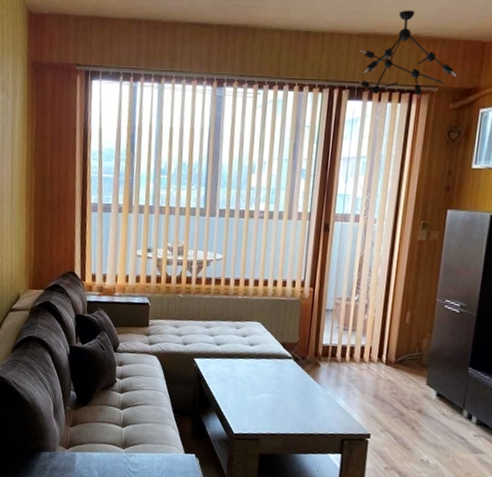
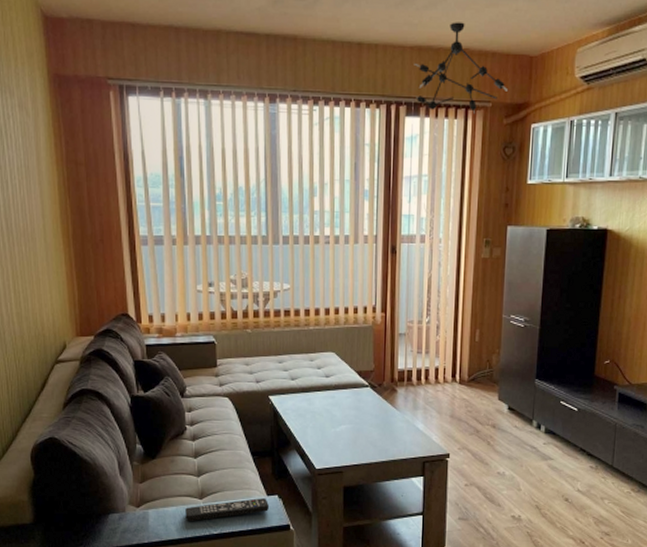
remote control: none [108,454,186,469] -> present [185,498,269,522]

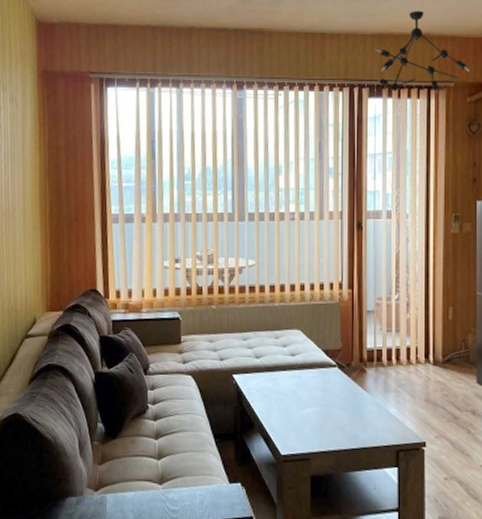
remote control: present [185,498,269,522] -> none [144,485,231,510]

